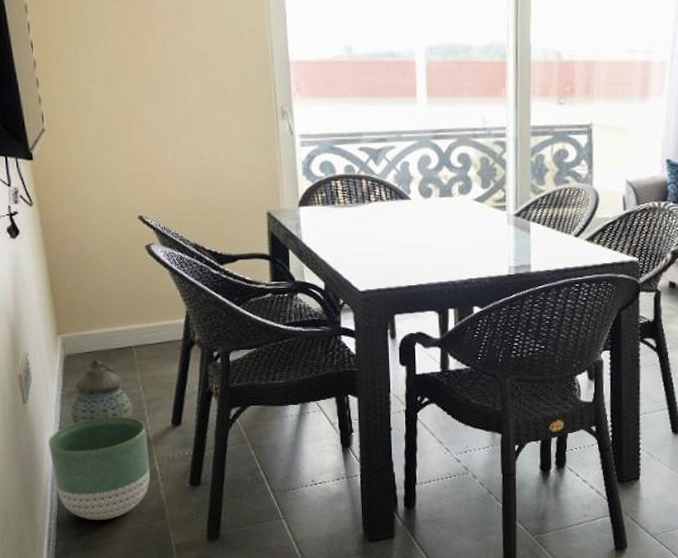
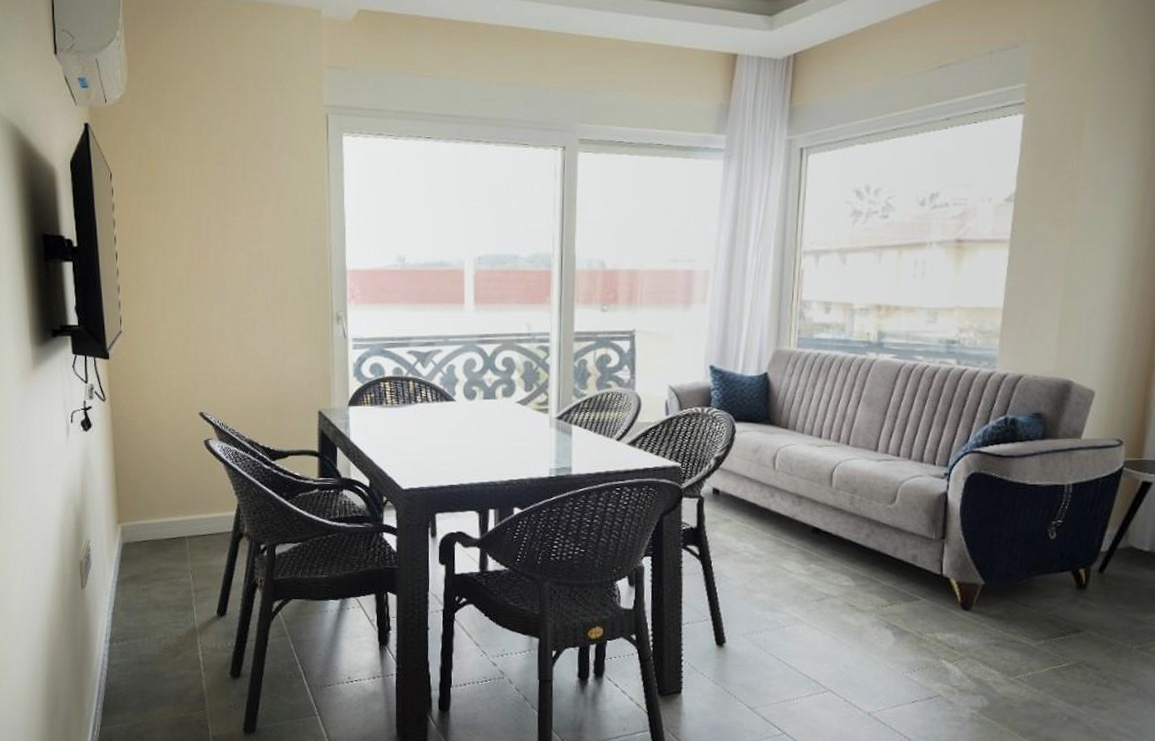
planter: present [48,416,151,521] -> none [101,604,194,708]
lantern: present [71,359,133,424] -> none [124,547,182,611]

